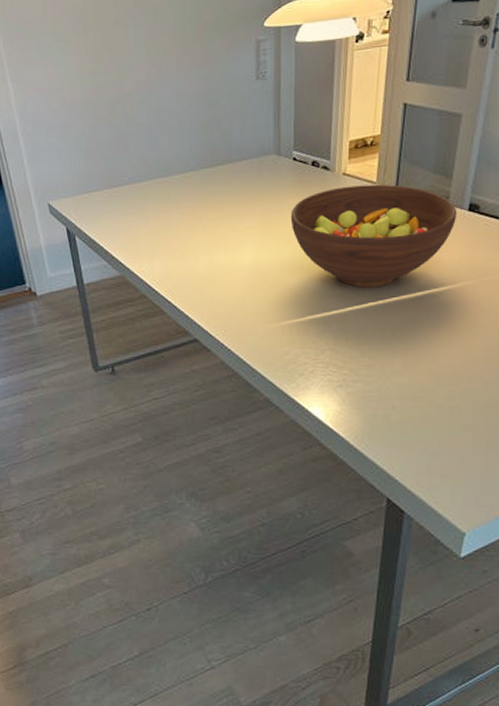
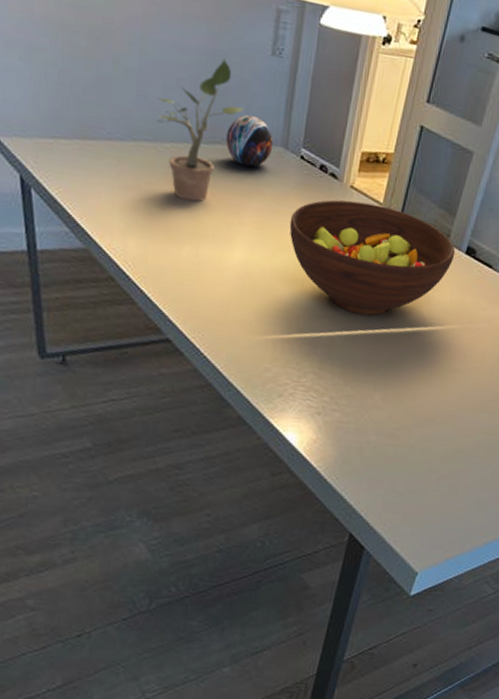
potted plant: none [166,93,240,219] -> present [156,58,246,202]
decorative orb: none [225,134,267,179] -> present [225,115,274,168]

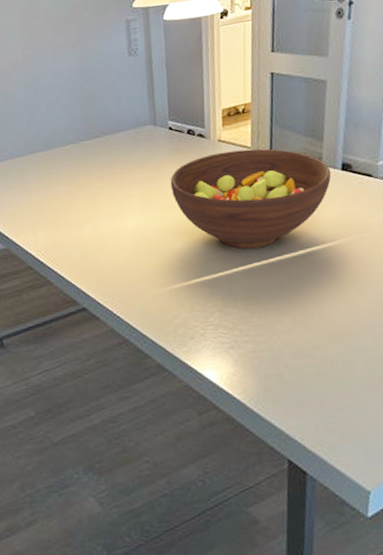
potted plant: present [156,58,246,202] -> none [44,70,115,190]
decorative orb: present [225,115,274,168] -> none [103,107,144,149]

